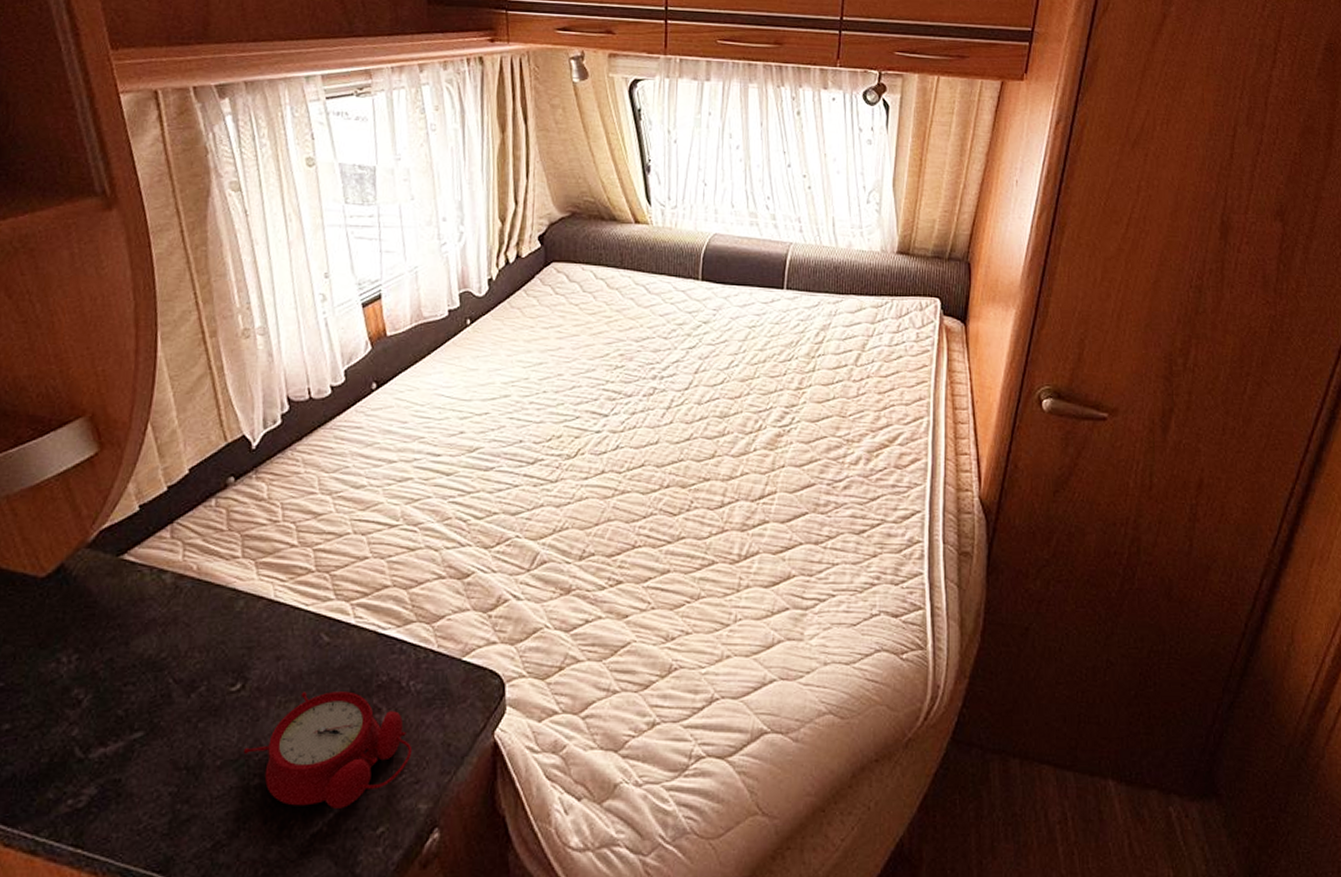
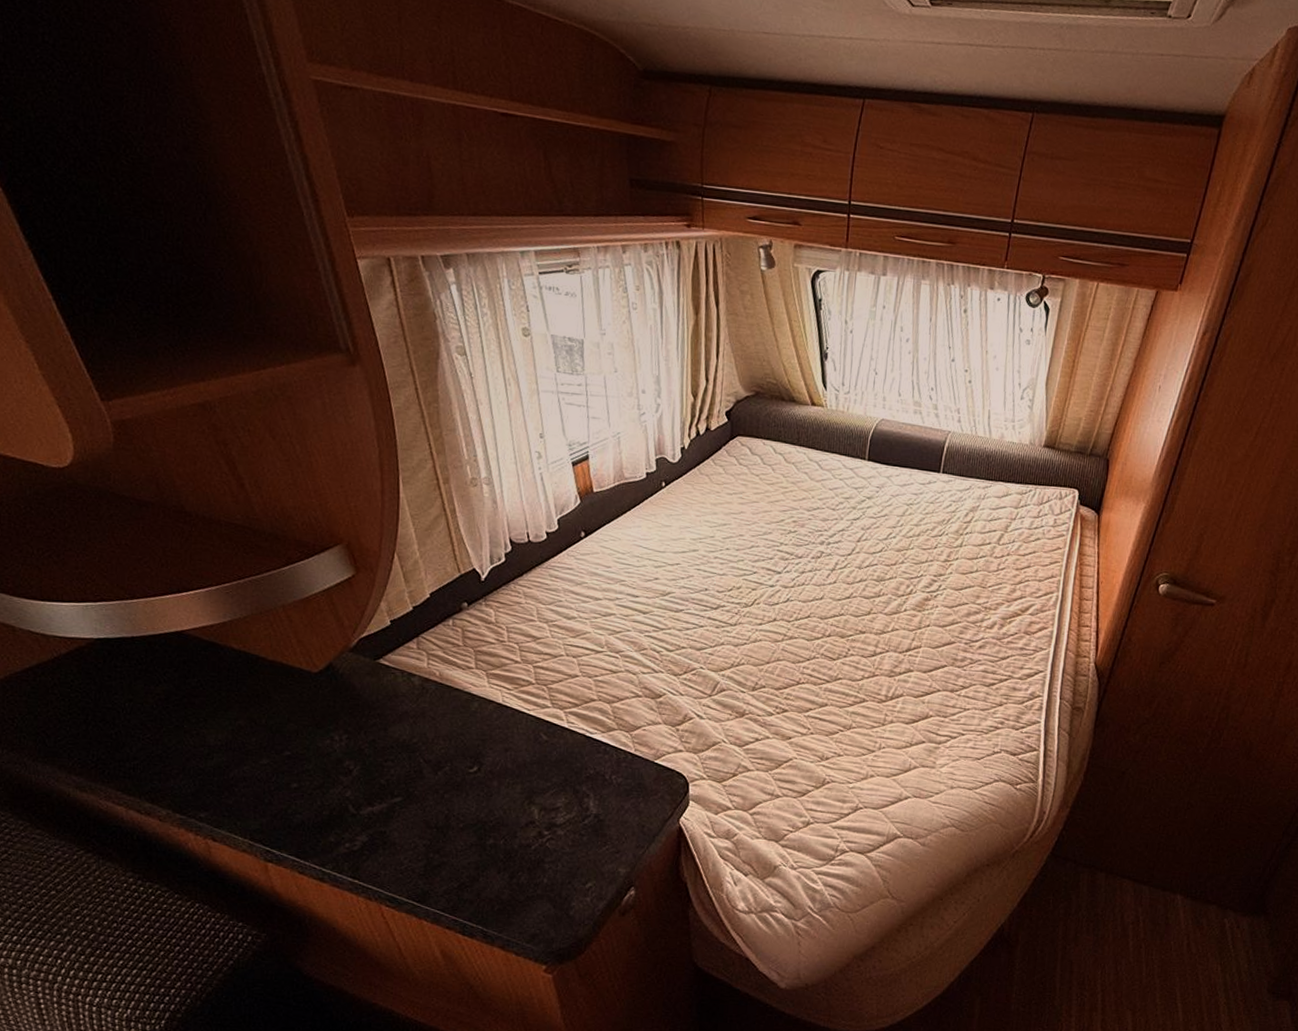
alarm clock: present [243,691,413,809] -> none [480,777,614,867]

